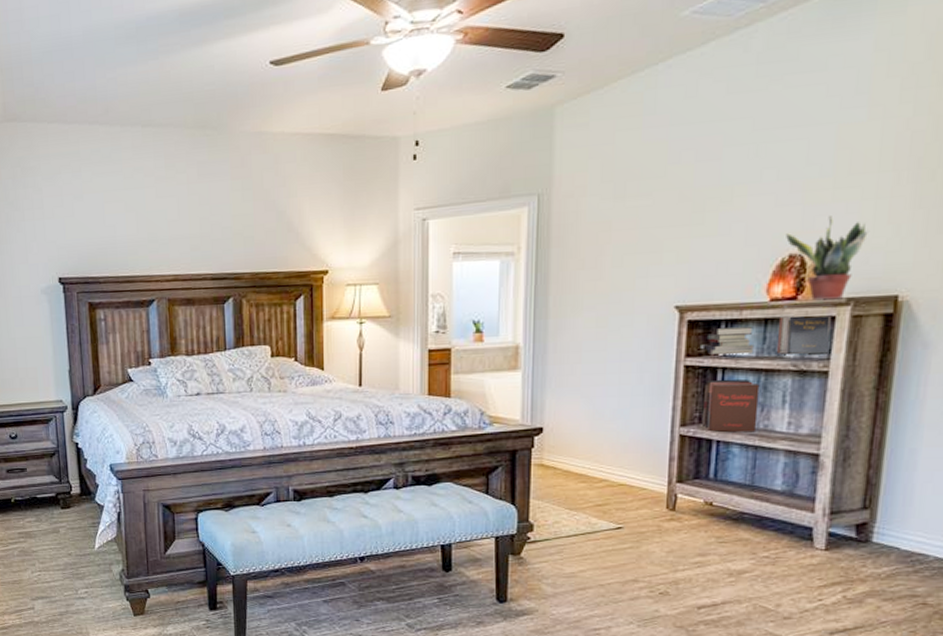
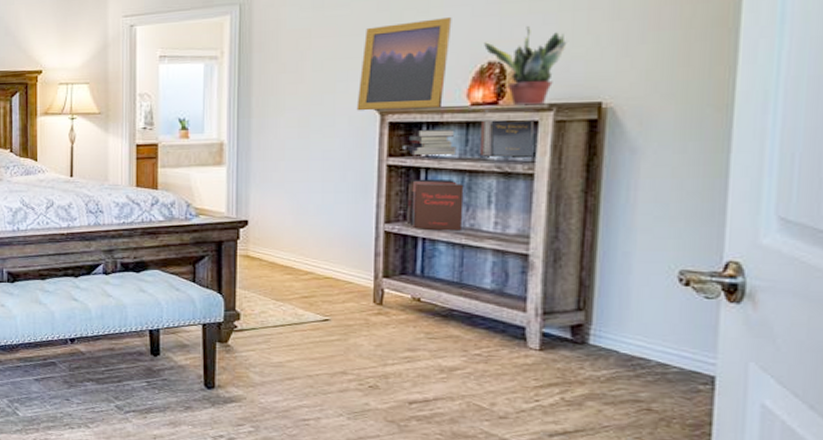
picture frame: none [655,207,755,309] -> present [356,18,452,111]

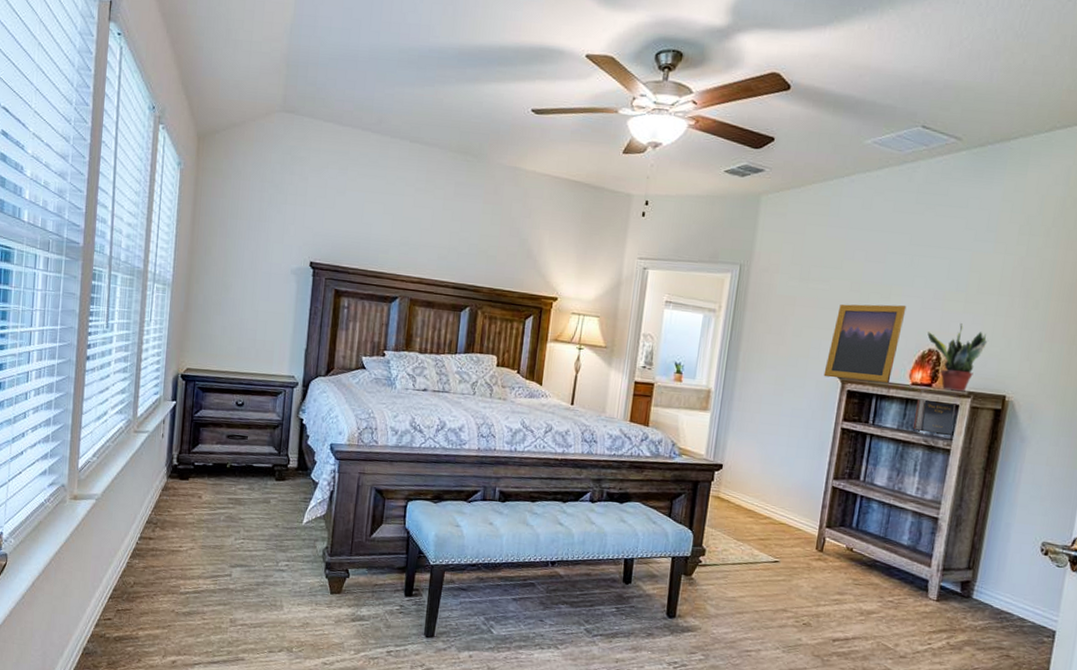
books: present [403,128,457,156] -> none [855,399,897,426]
books: present [406,179,464,231] -> none [850,442,898,493]

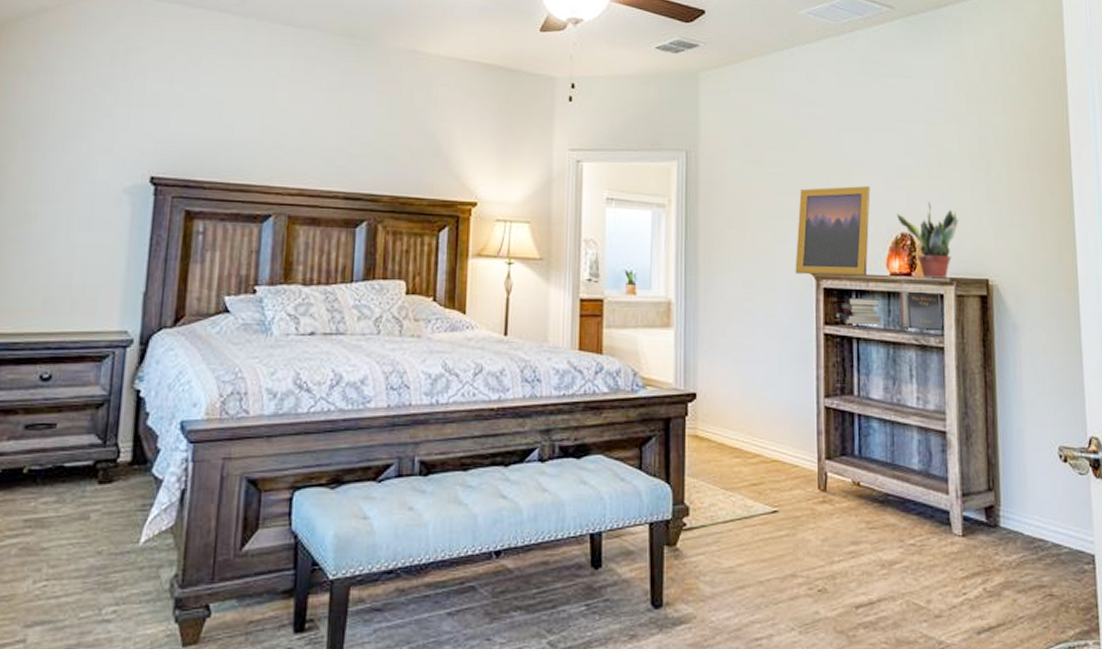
books: none [855,399,897,426] -> present [837,297,882,326]

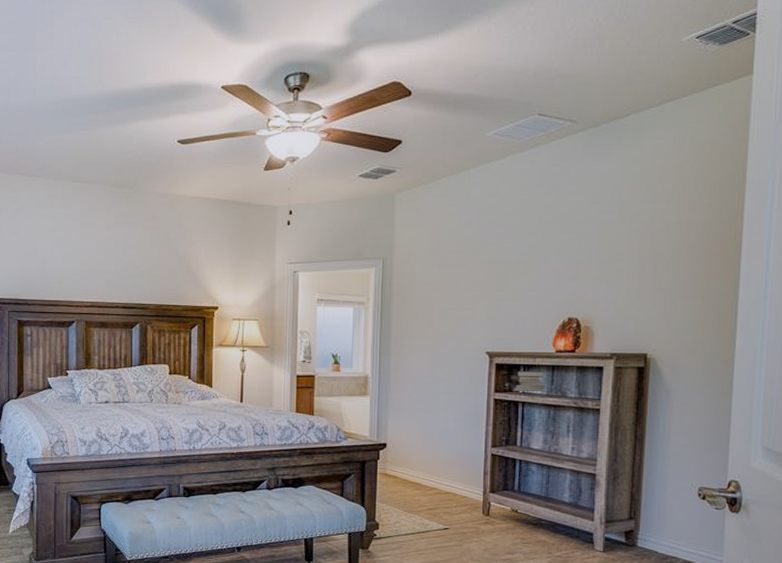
picture frame: present [795,186,871,276] -> none [471,280,543,354]
potted plant: present [897,202,959,279] -> none [566,291,624,354]
books: present [900,279,943,330] -> none [561,355,601,395]

